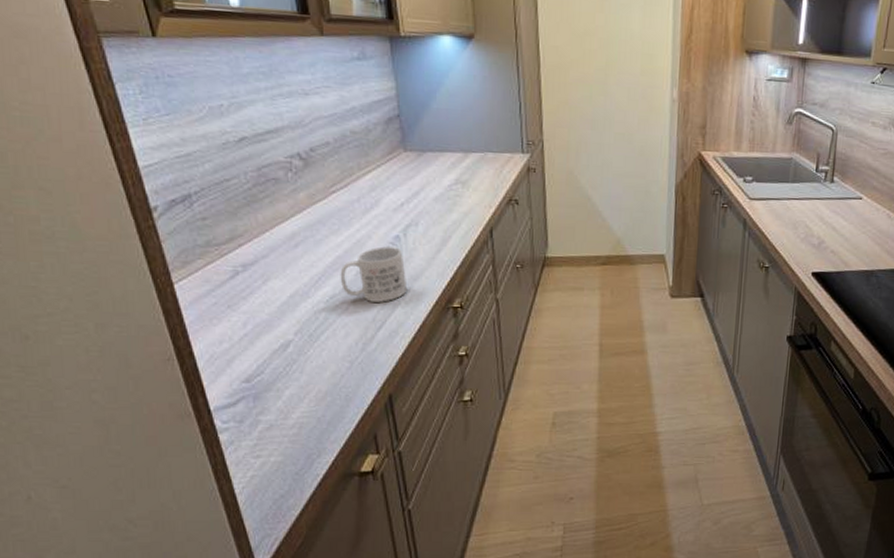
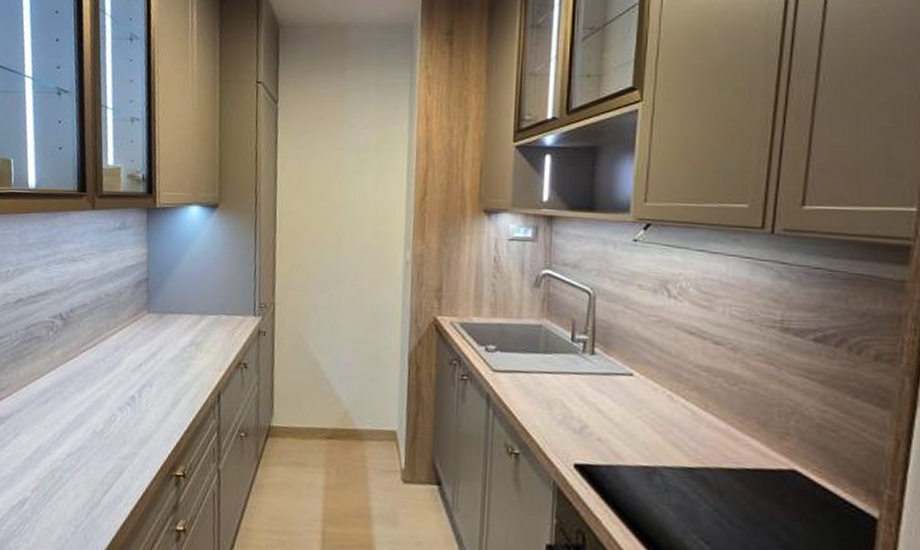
mug: present [340,246,408,302] -> none [78,406,136,465]

